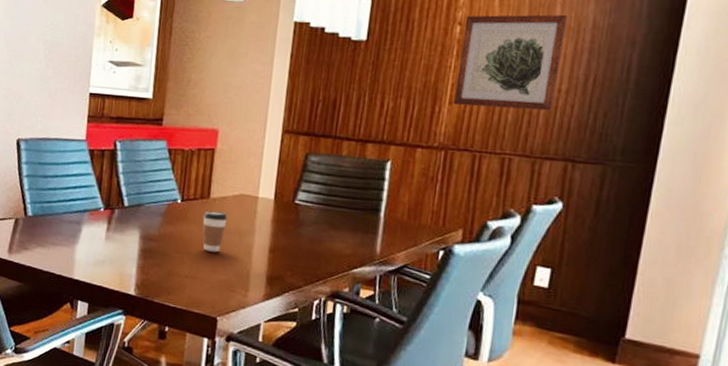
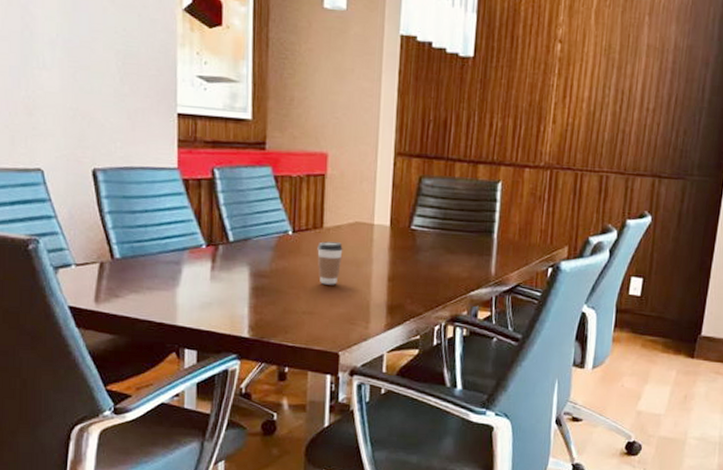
wall art: present [454,14,568,111] -> none [557,33,654,129]

